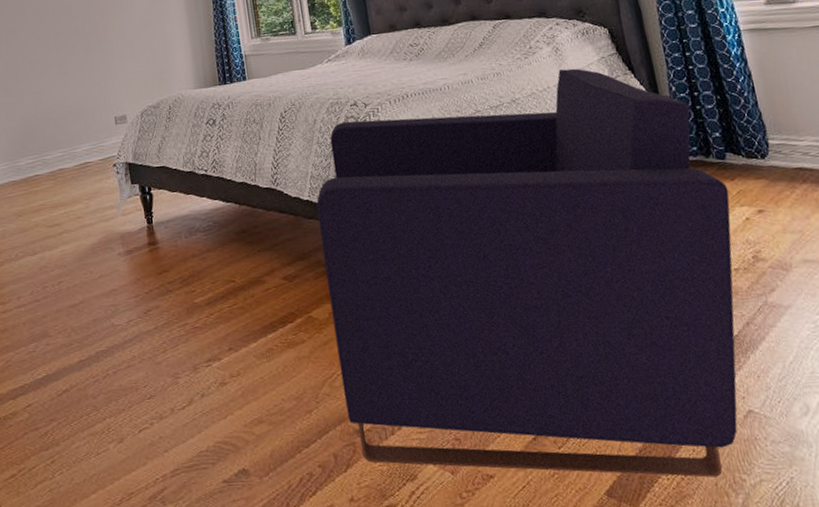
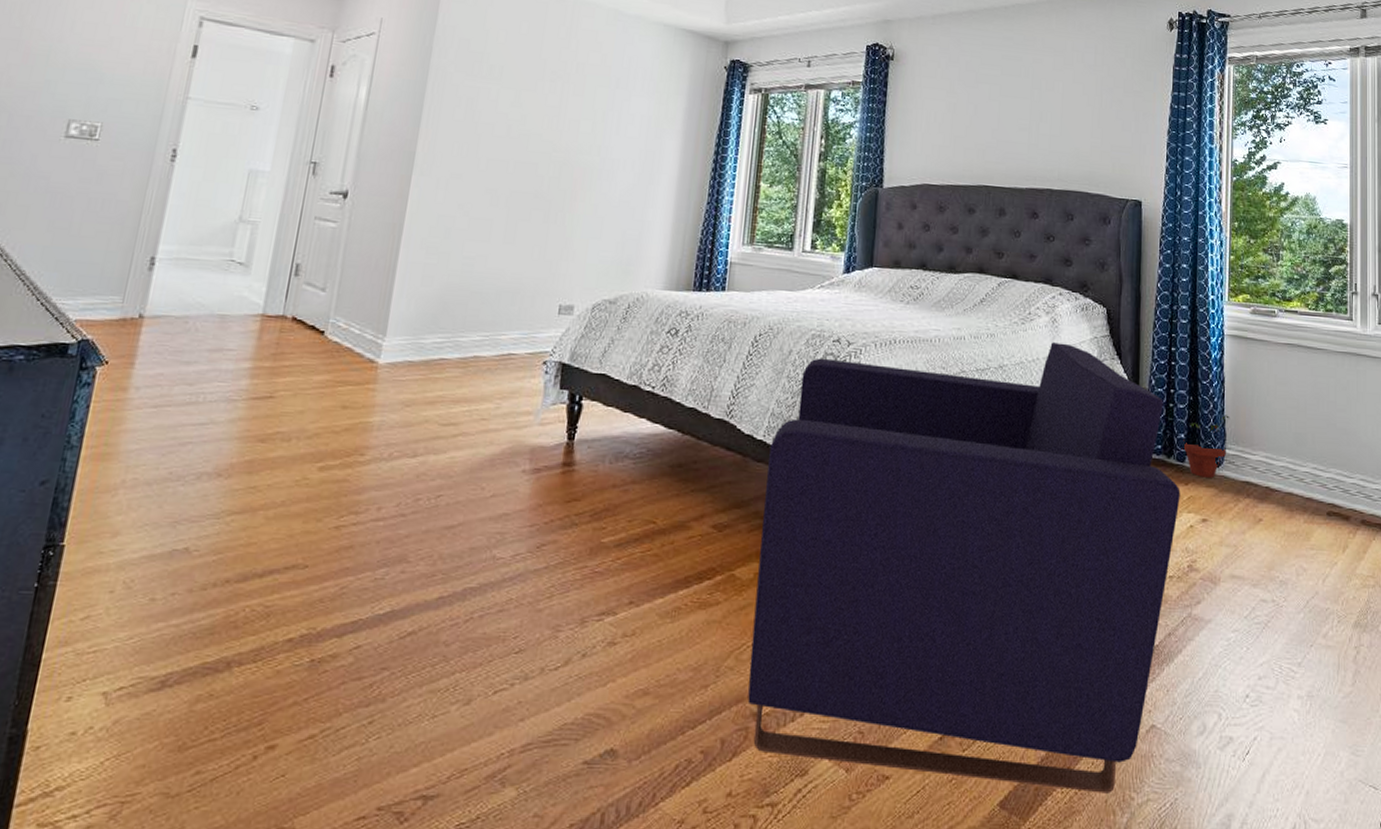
potted plant: none [719,107,770,171] -> present [1182,415,1229,478]

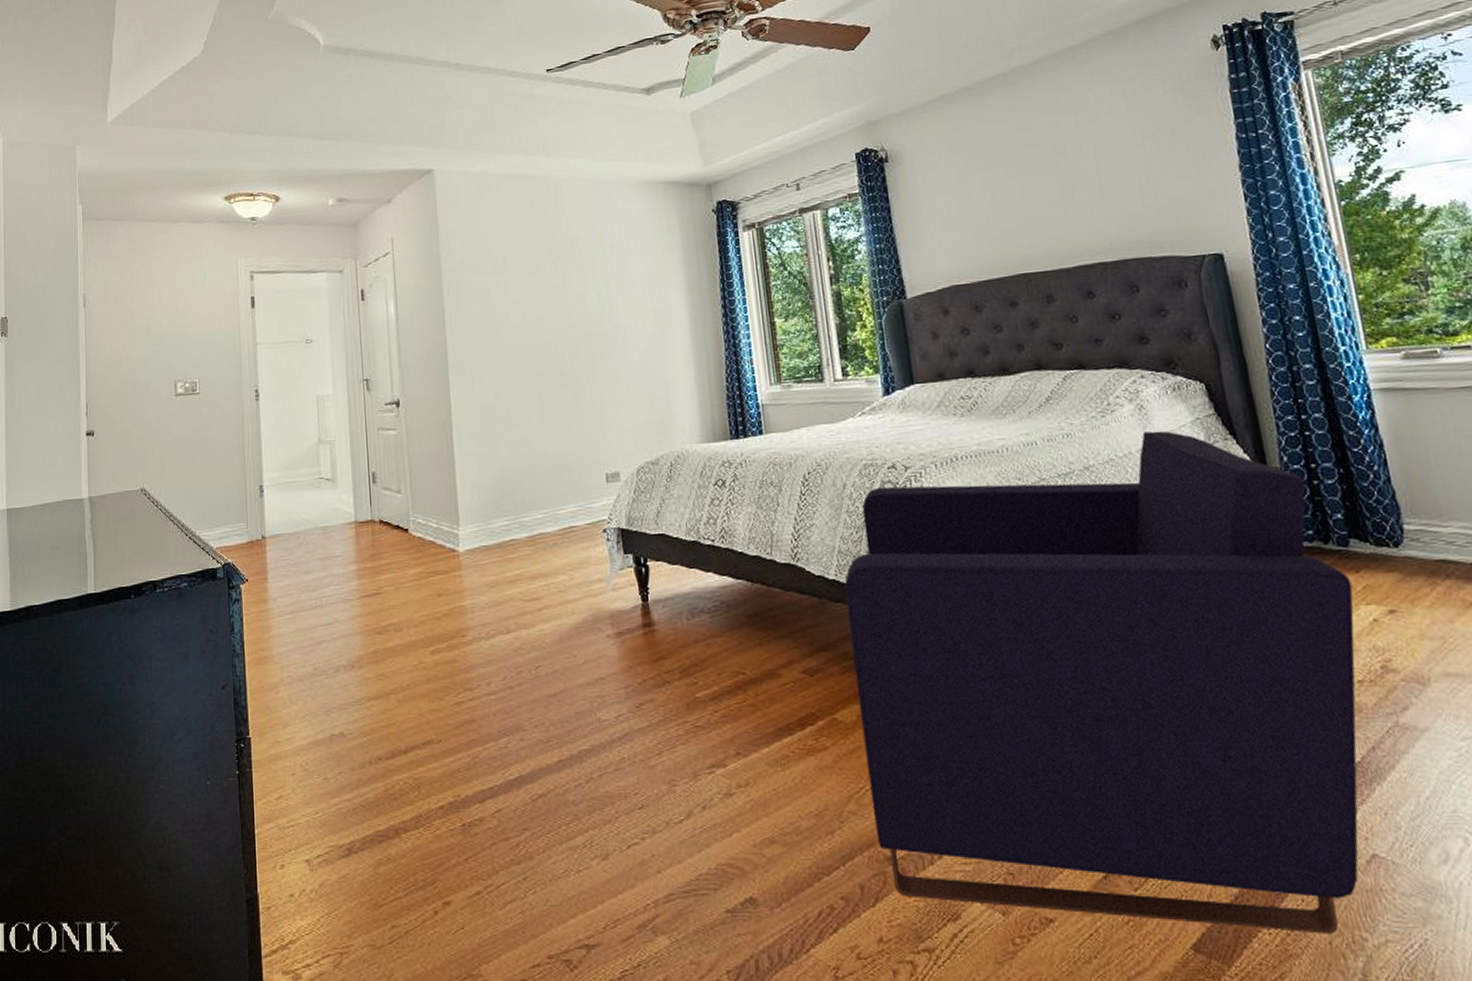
potted plant: present [1182,415,1229,478] -> none [1341,484,1405,561]

